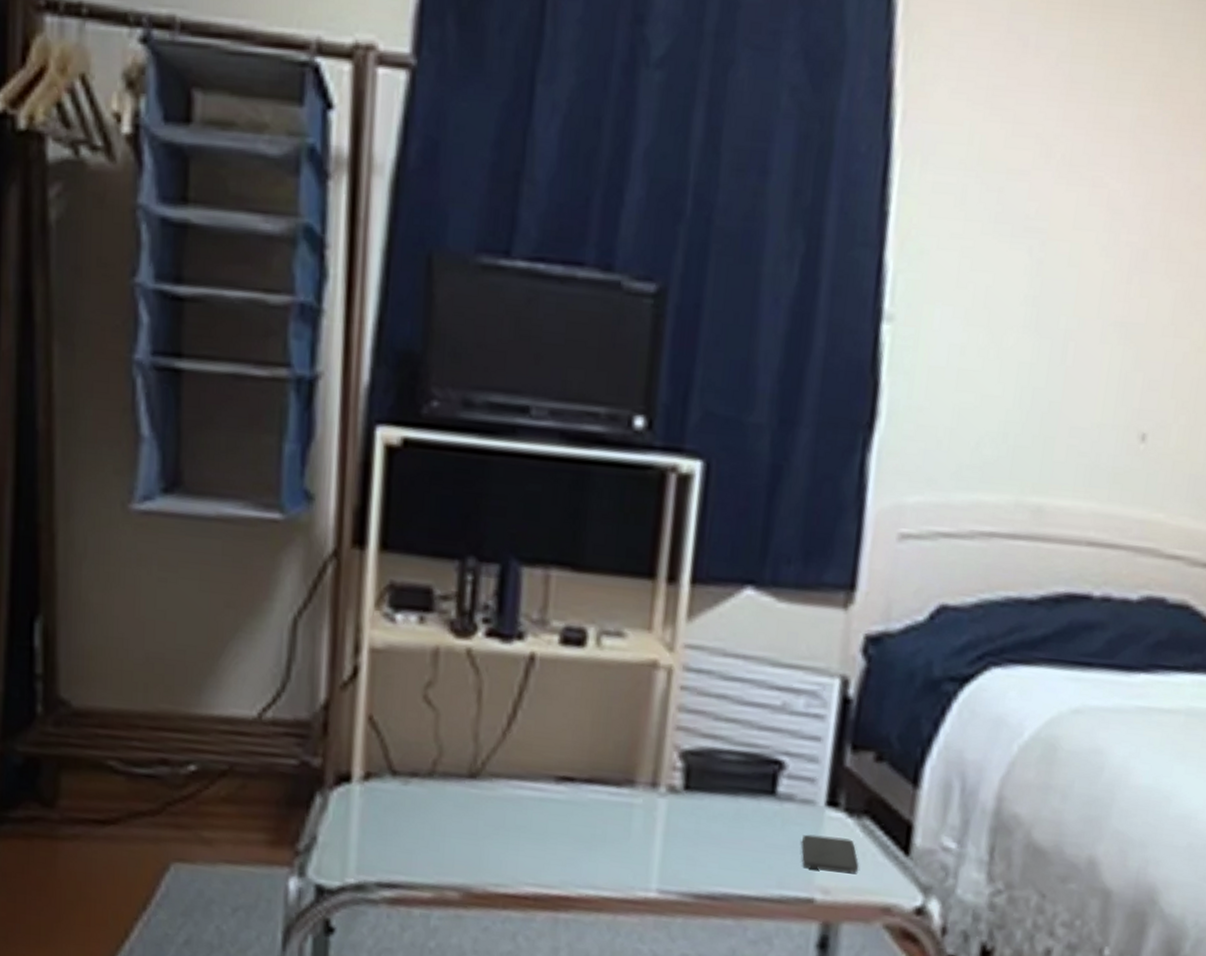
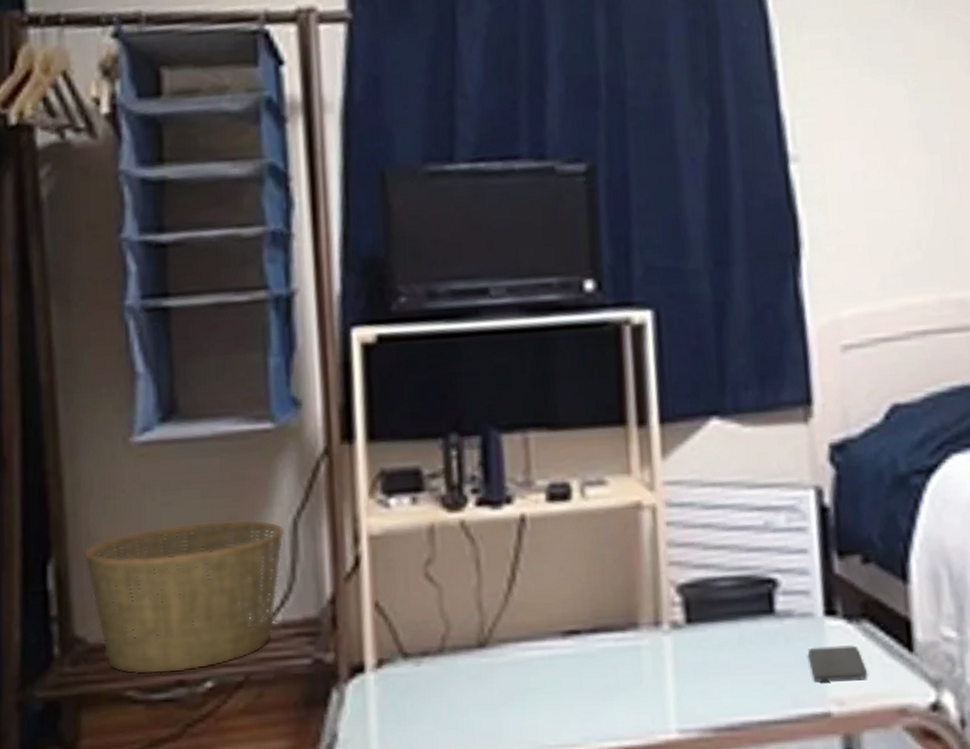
basket: none [72,602,284,752] -> present [83,519,285,675]

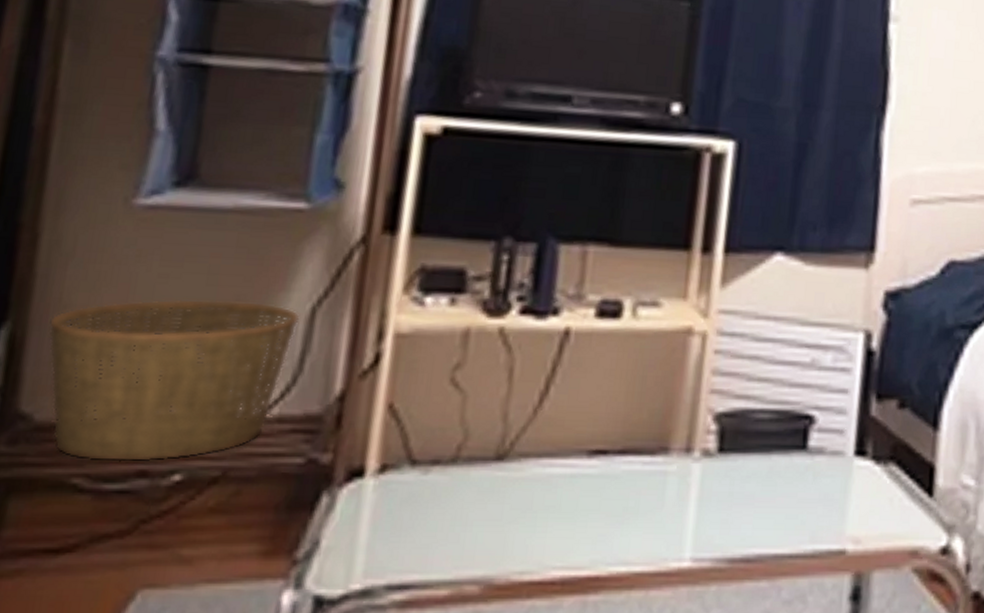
smartphone: present [807,645,867,683] -> none [832,485,886,520]

